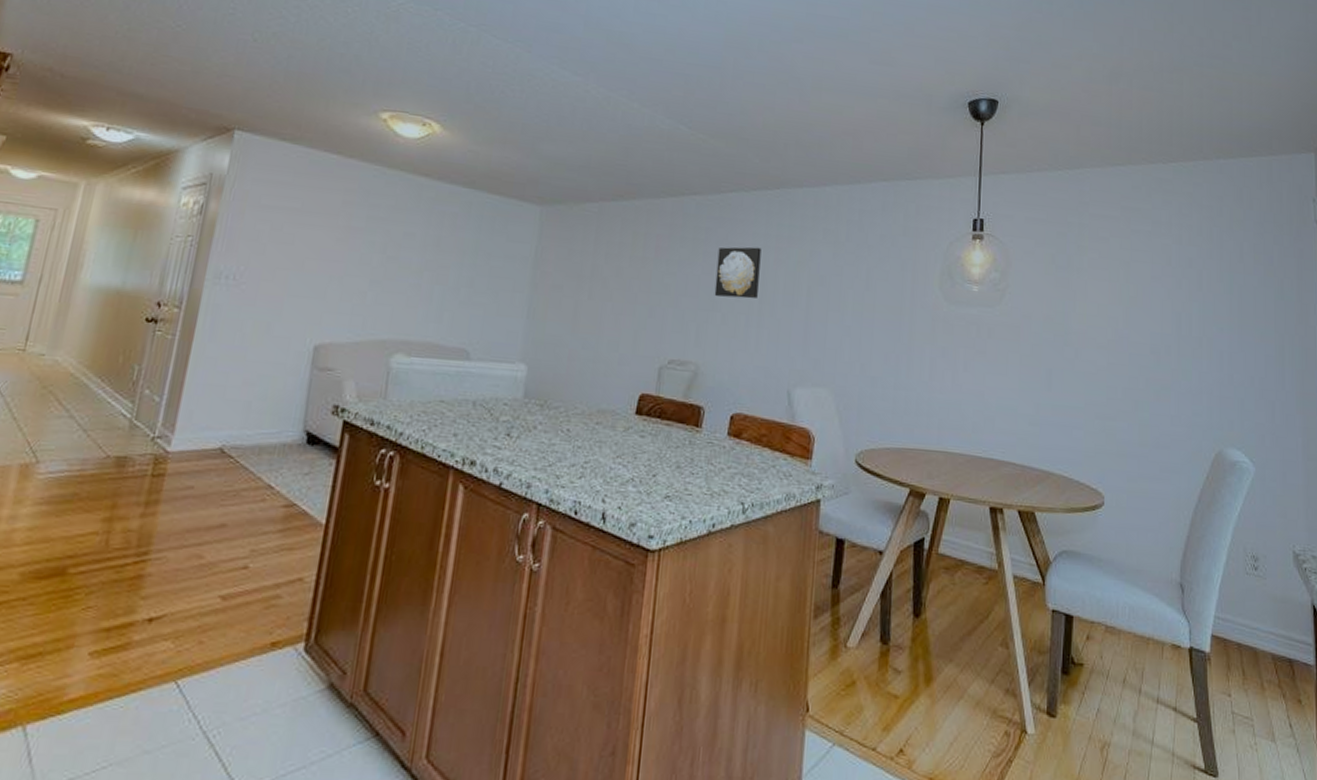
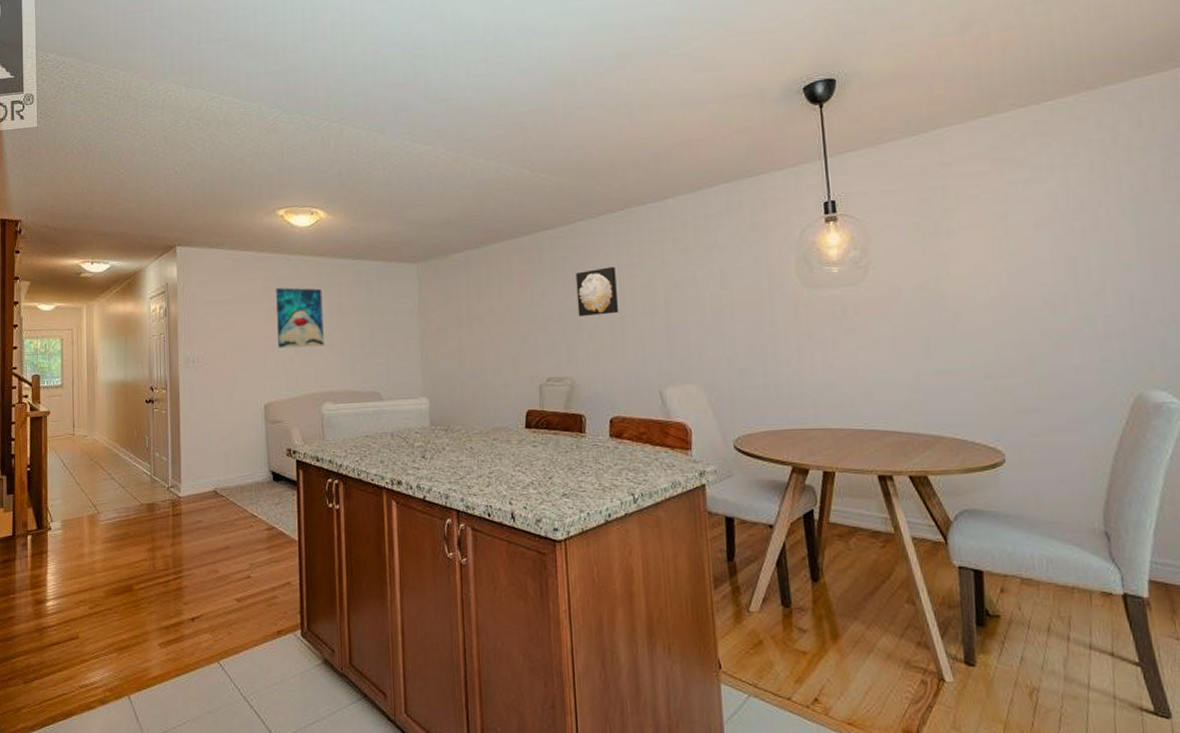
wall art: none [348,205,419,284] -> present [275,287,324,348]

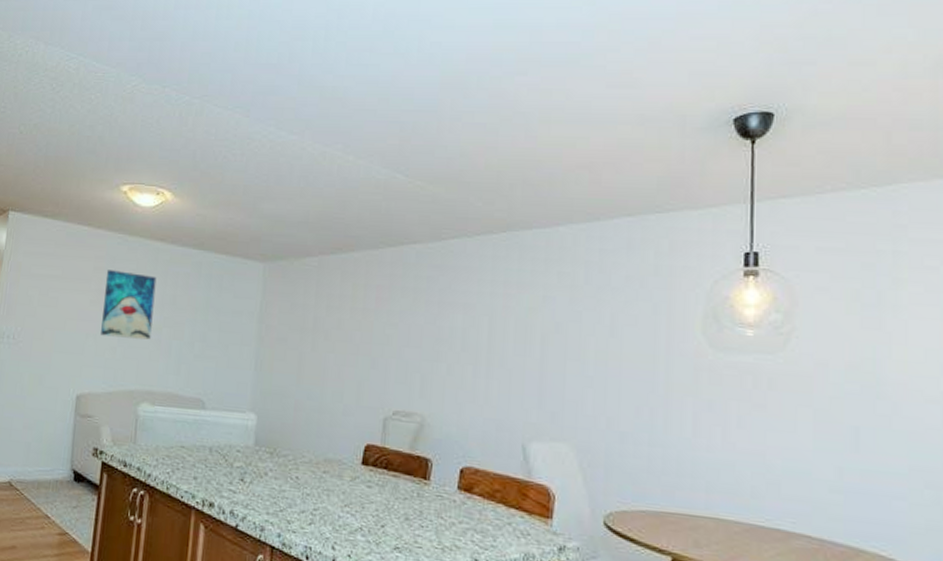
wall art: present [575,266,618,316] -> none [438,294,488,349]

